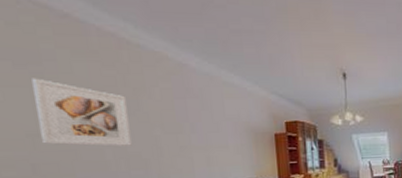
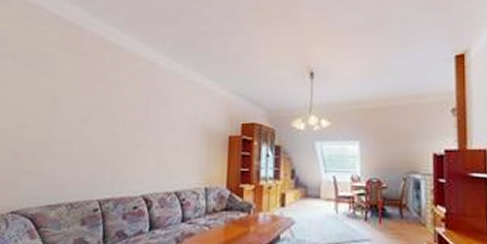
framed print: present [32,78,132,147] -> none [27,76,99,141]

